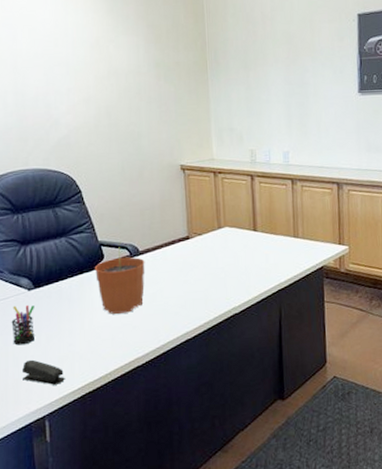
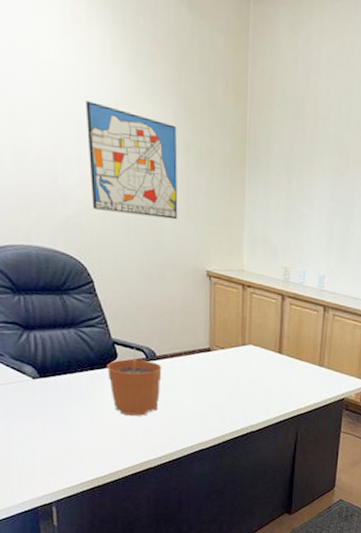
pen holder: present [11,304,35,346] -> none [14,392,40,433]
stapler: present [22,359,65,385] -> none [27,448,73,475]
wall art: none [73,44,152,129] -> present [85,100,178,220]

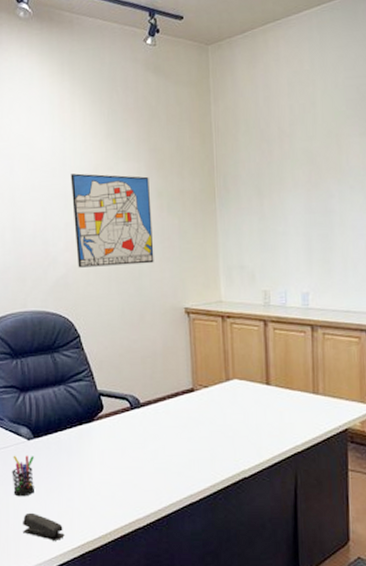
pen holder: none [14,392,40,433] -> present [12,455,34,497]
stapler: none [27,448,73,475] -> present [23,512,65,540]
plant pot: present [106,343,162,416] -> none [93,392,147,470]

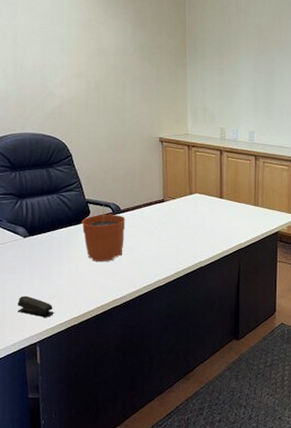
pen holder: present [12,455,34,497] -> none [9,249,29,283]
wall art: present [70,173,154,268] -> none [67,24,136,101]
plant pot: none [93,392,147,470] -> present [81,201,125,261]

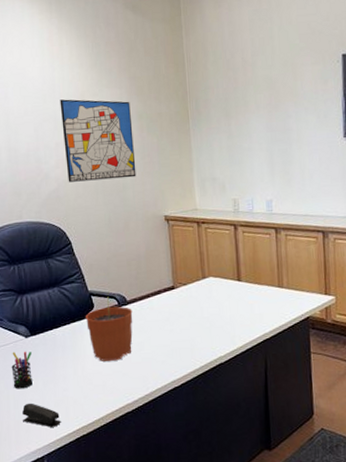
pen holder: none [9,249,29,283] -> present [11,351,33,389]
wall art: none [67,24,136,101] -> present [60,99,136,182]

